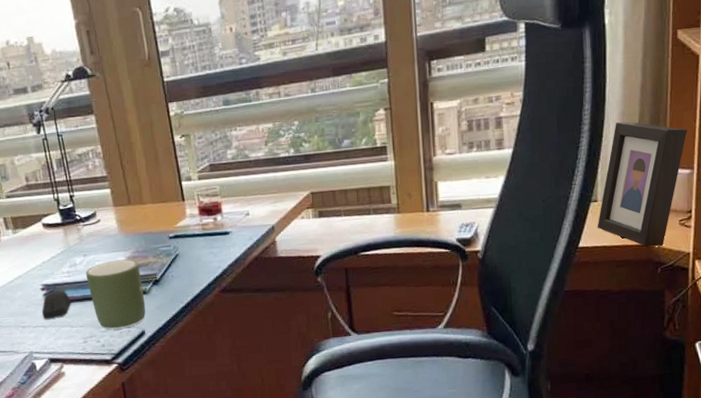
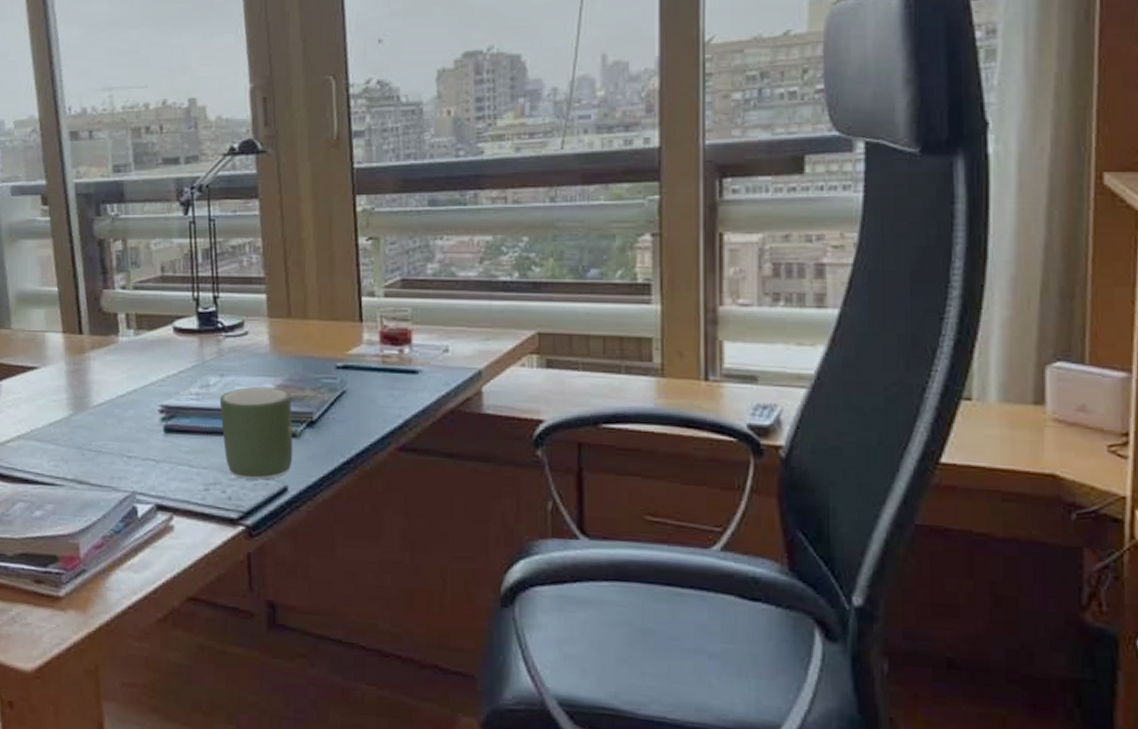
computer mouse: present [42,289,72,319] -> none [156,415,196,452]
picture frame: present [597,121,688,247] -> none [970,291,1121,481]

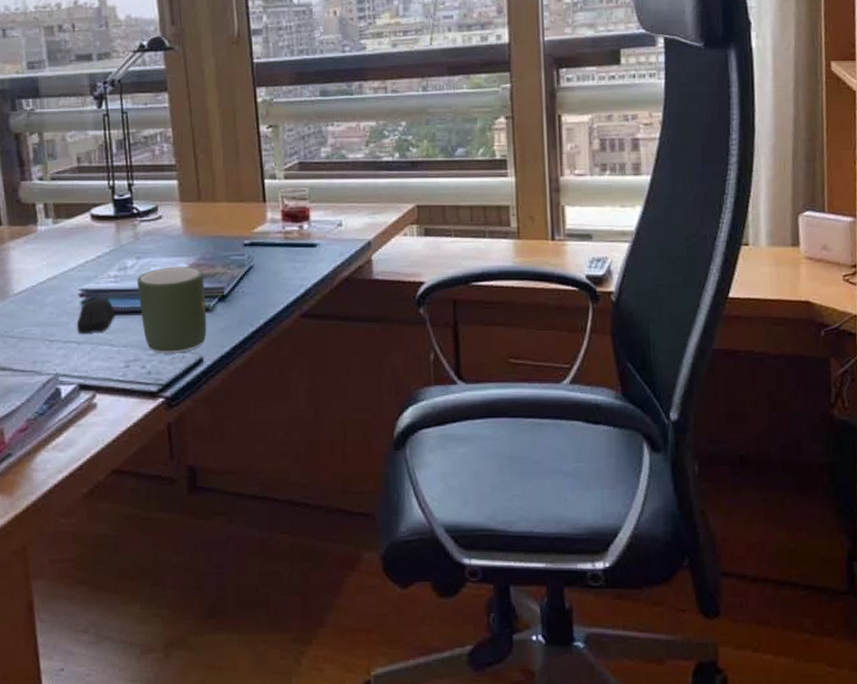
computer mouse: none [156,415,196,452] -> present [77,297,116,334]

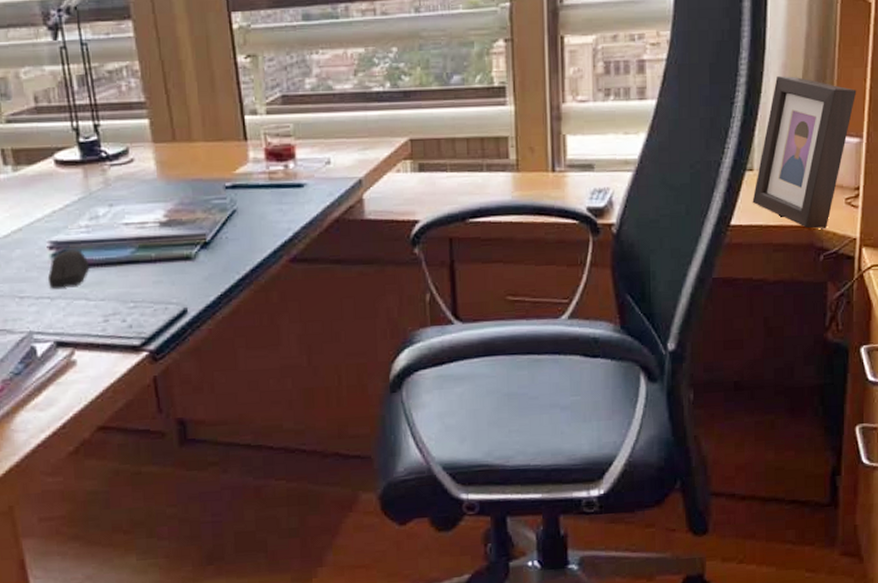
mug: present [137,266,207,354] -> none [110,212,190,306]
picture frame: none [749,157,847,305] -> present [752,76,857,229]

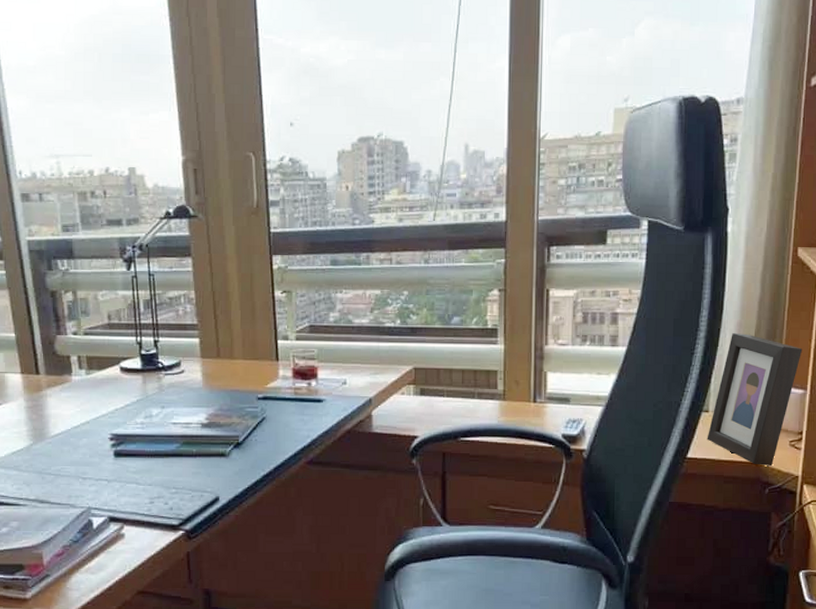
computer mouse: present [48,249,90,288] -> none [108,441,142,473]

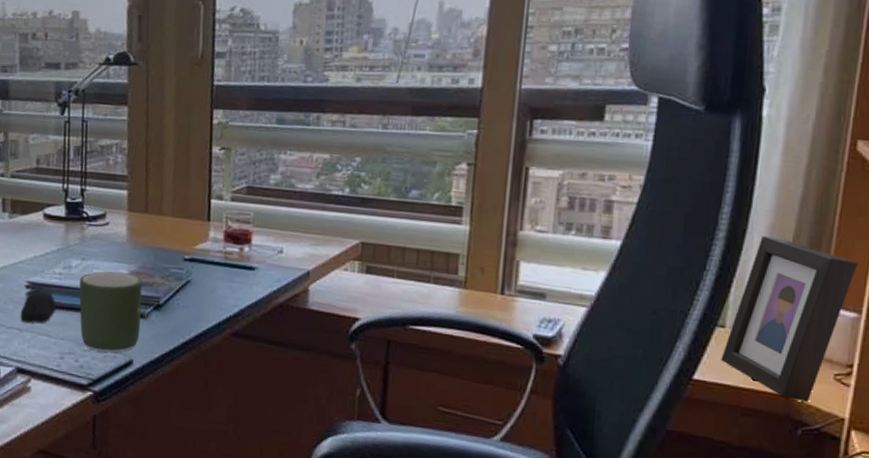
computer mouse: none [108,441,142,473] -> present [20,291,57,323]
mug: none [161,416,223,492] -> present [79,271,143,353]

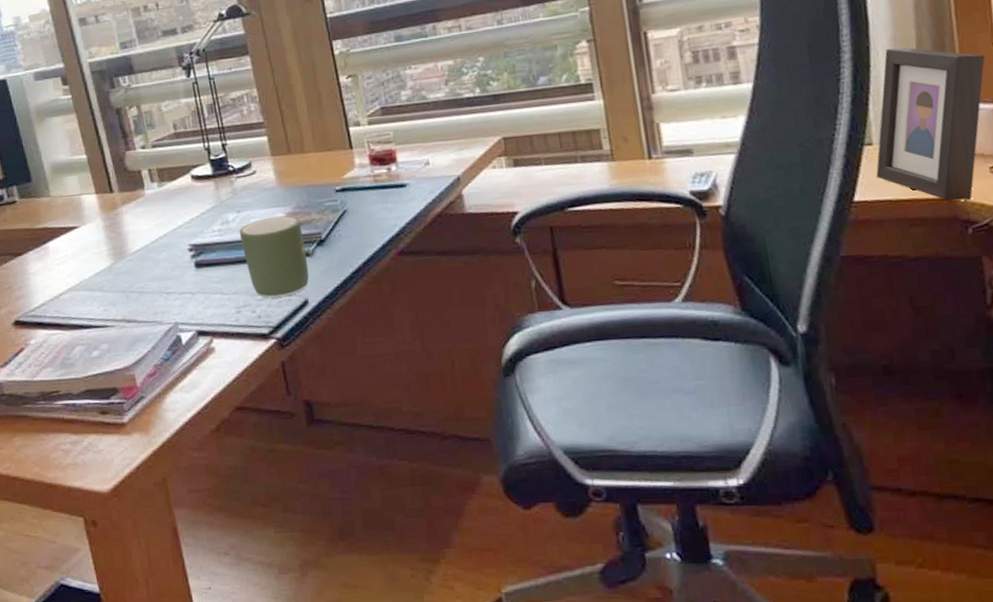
computer mouse: present [20,291,57,323] -> none [189,250,223,285]

